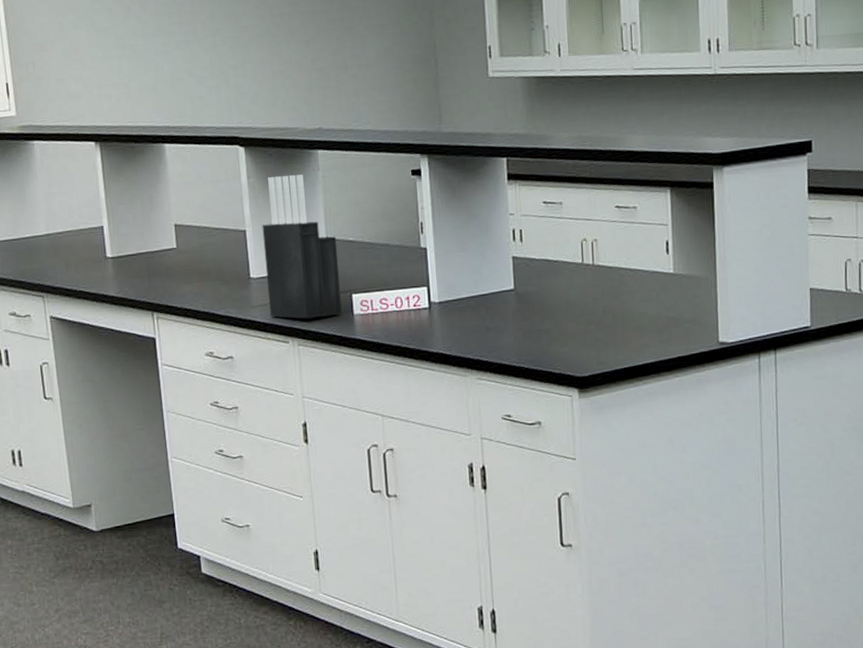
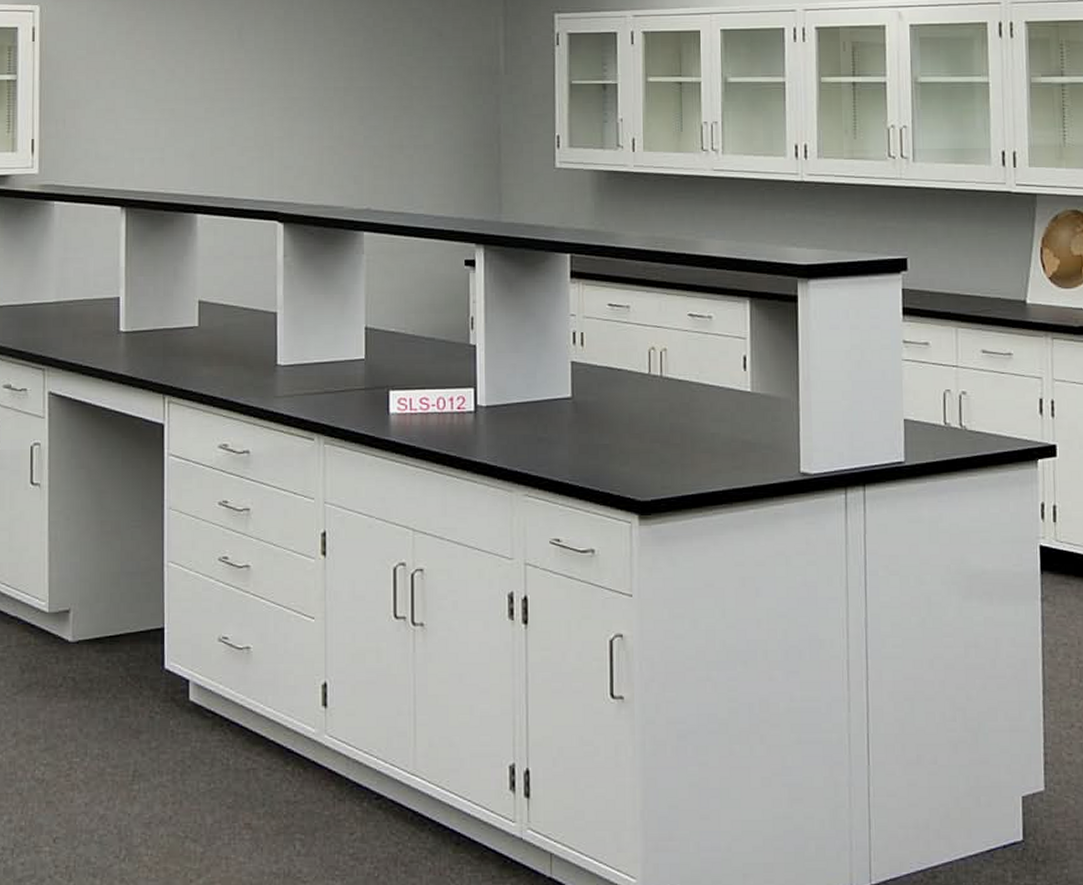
knife block: present [262,175,343,319] -> none [295,257,377,415]

